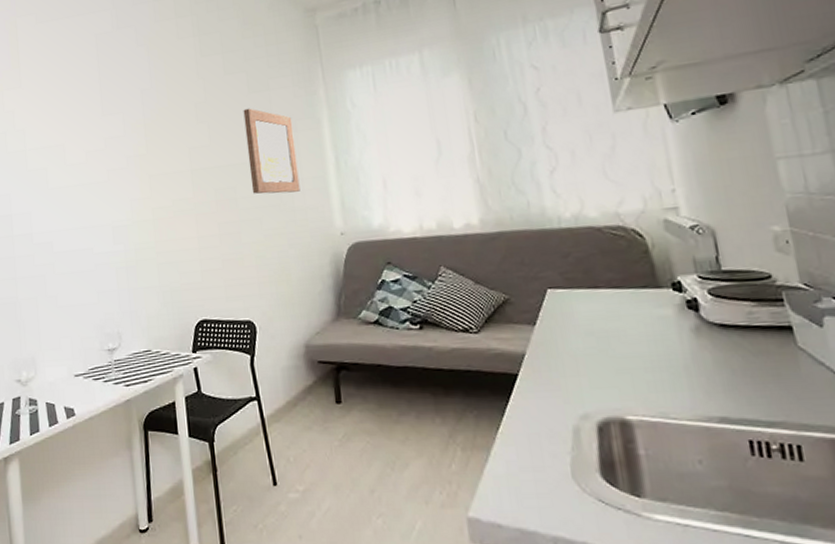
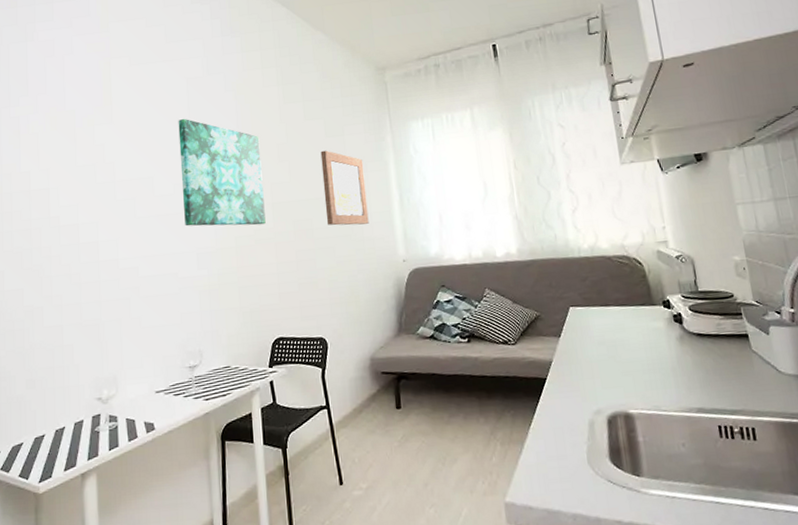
wall art: none [88,78,185,198] -> present [178,118,266,227]

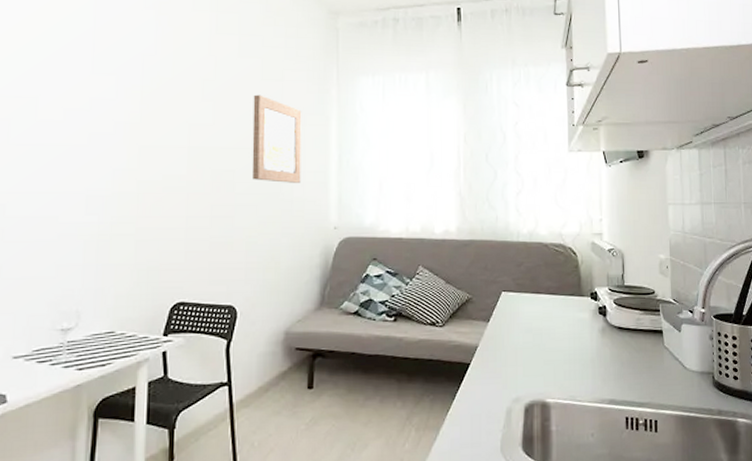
wall art: present [178,118,266,227] -> none [74,31,181,171]

